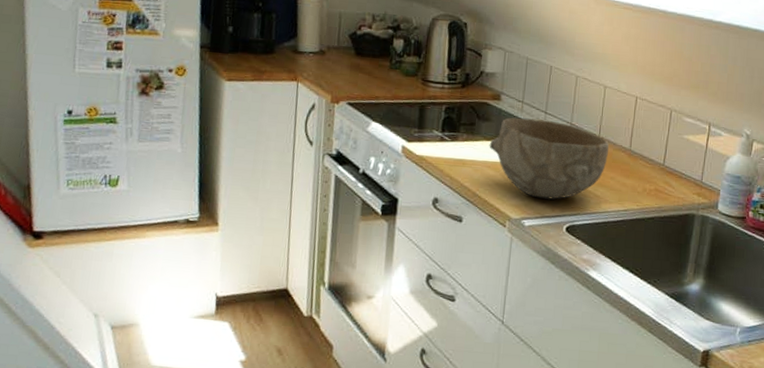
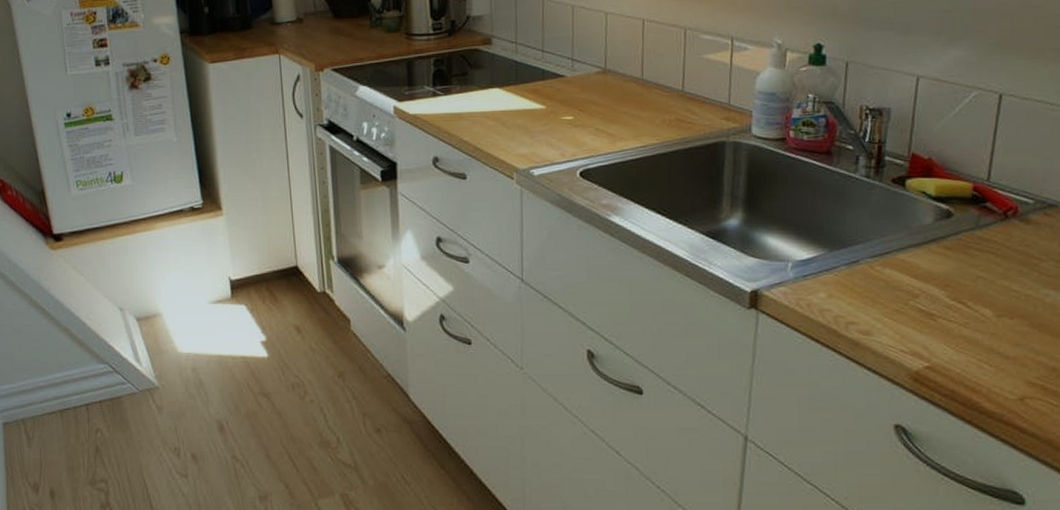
bowl: present [489,117,609,200] -> none [485,59,618,144]

